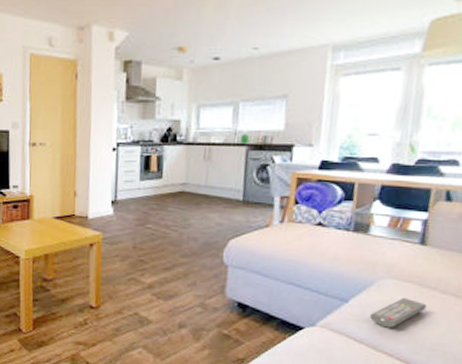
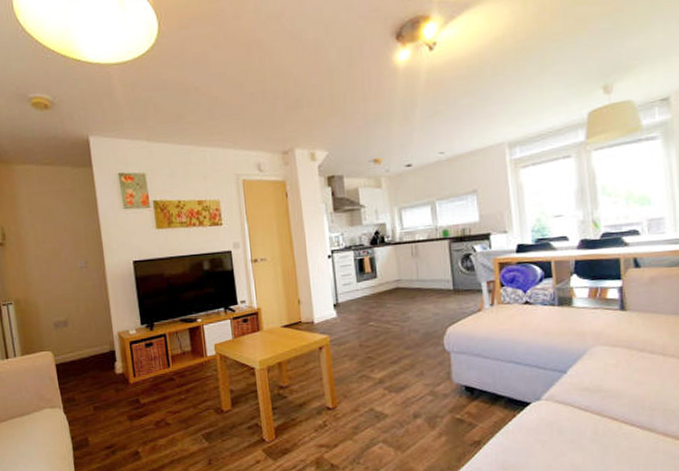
remote control: present [370,297,427,328] -> none [590,362,639,393]

